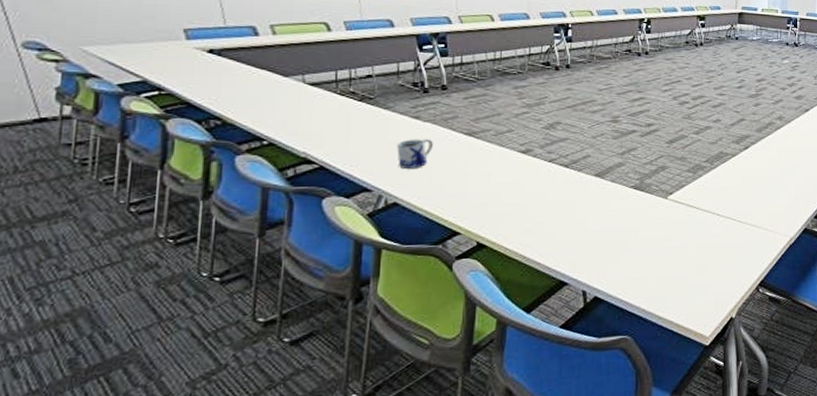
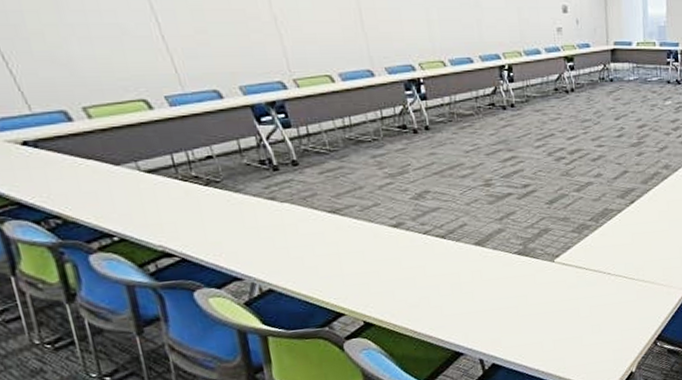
mug: present [397,139,433,169] -> none [257,220,297,254]

